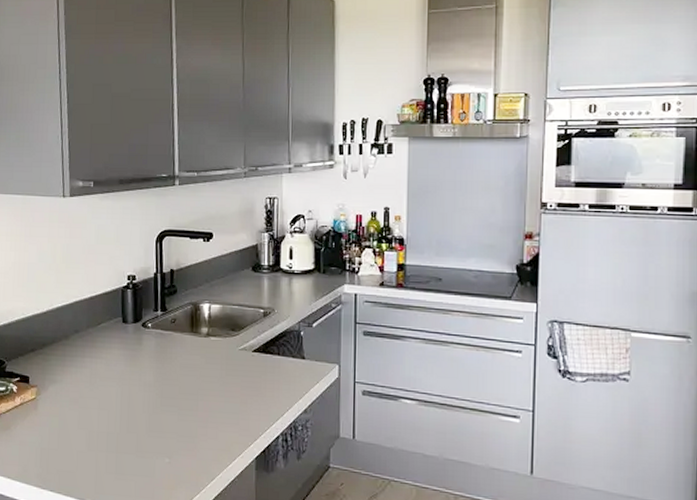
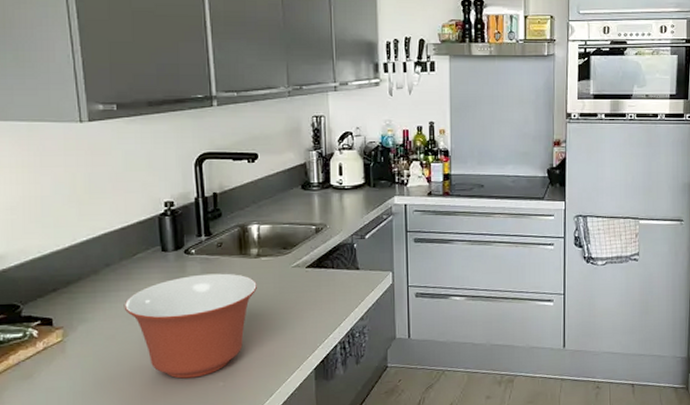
mixing bowl: none [87,348,205,451] -> present [124,273,257,379]

